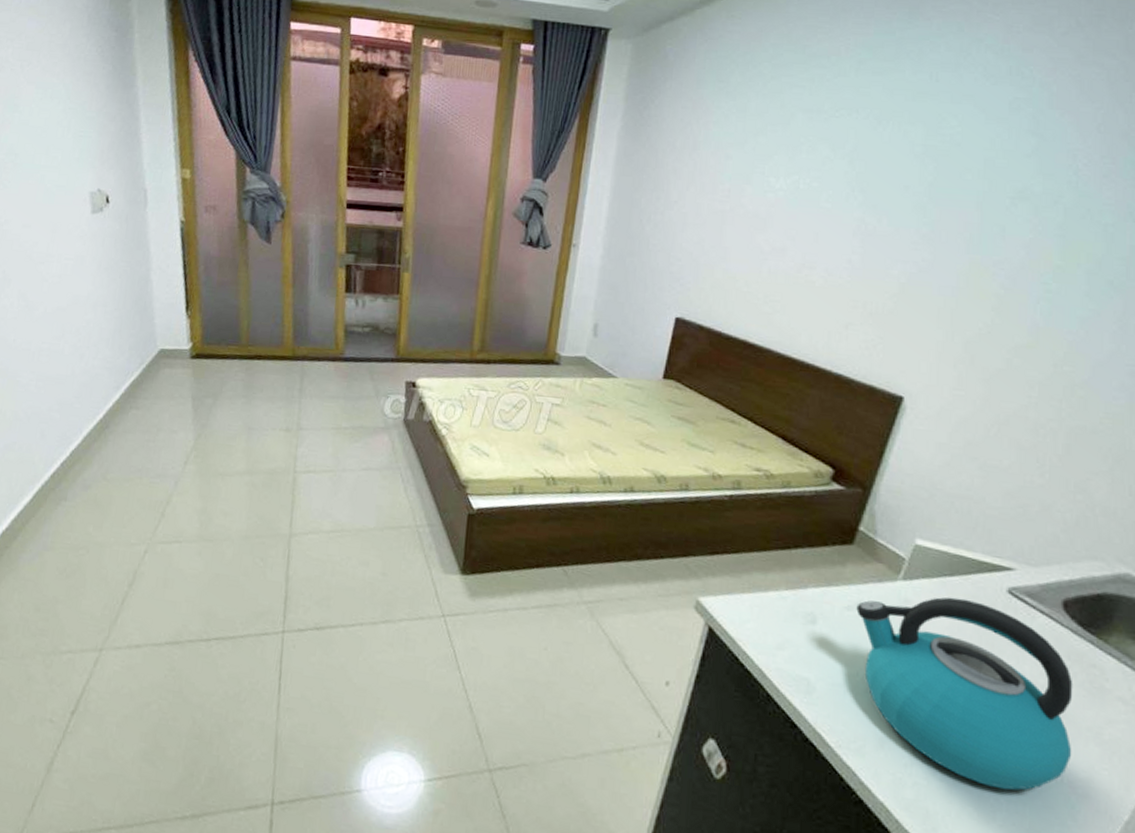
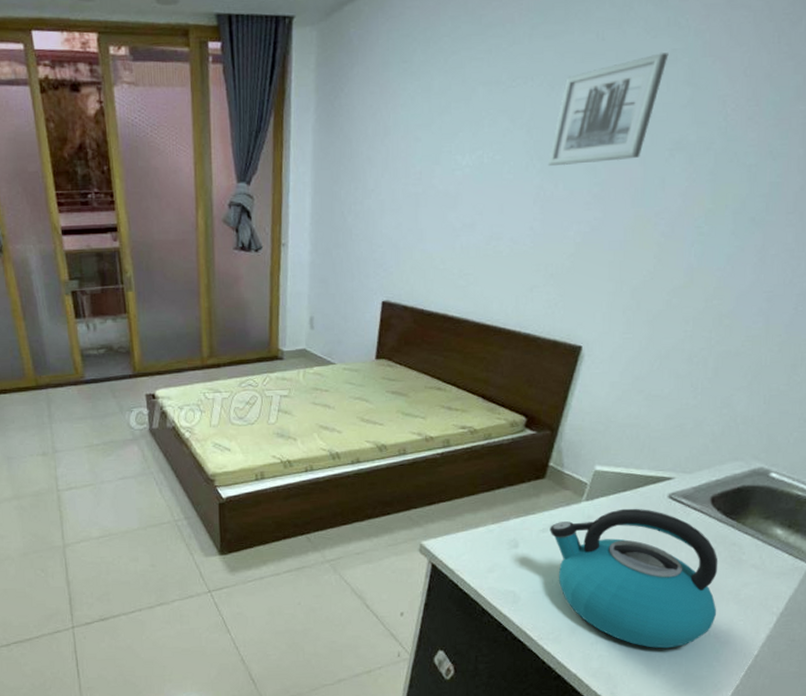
wall art: none [870,100,1010,203] -> present [547,53,669,166]

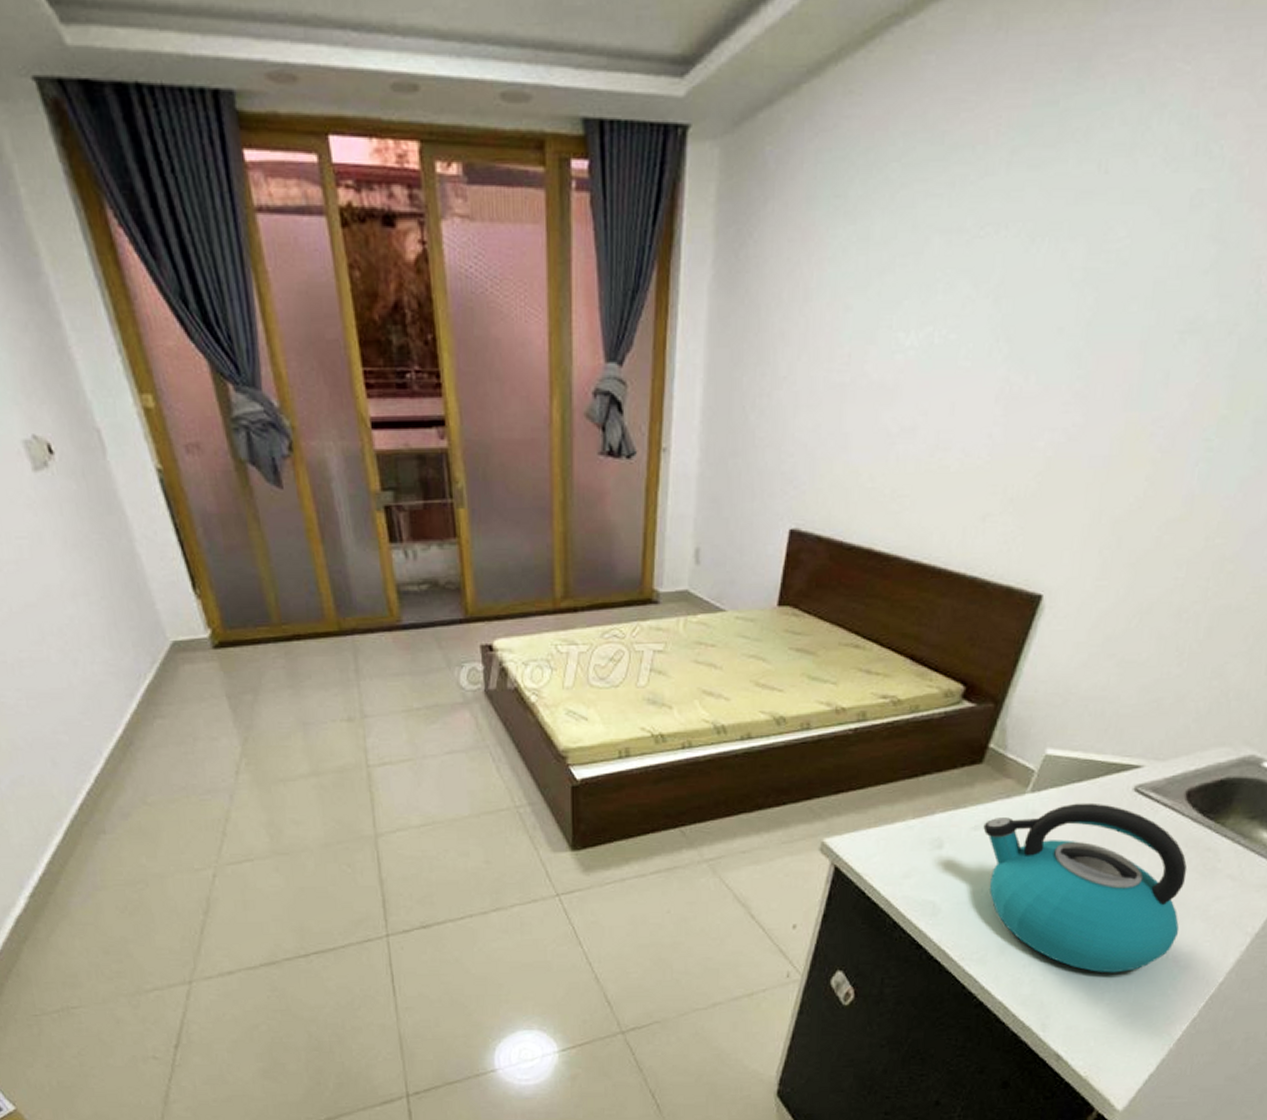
wall art: present [547,53,669,166] -> none [1017,194,1192,351]

